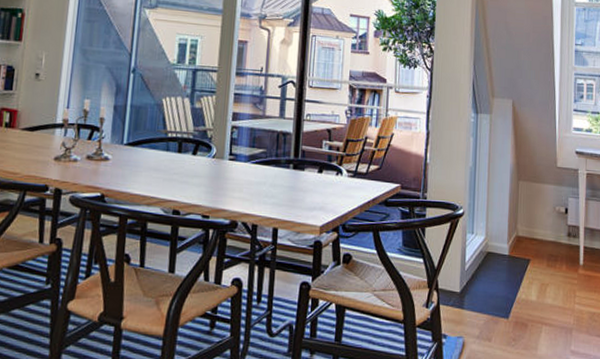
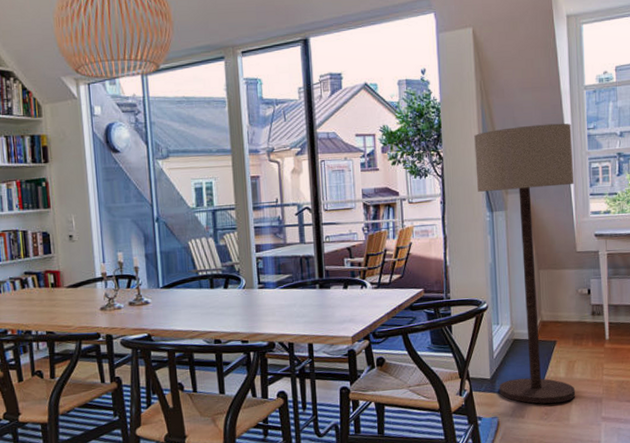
floor lamp: none [464,31,560,329] -> present [474,123,576,404]

